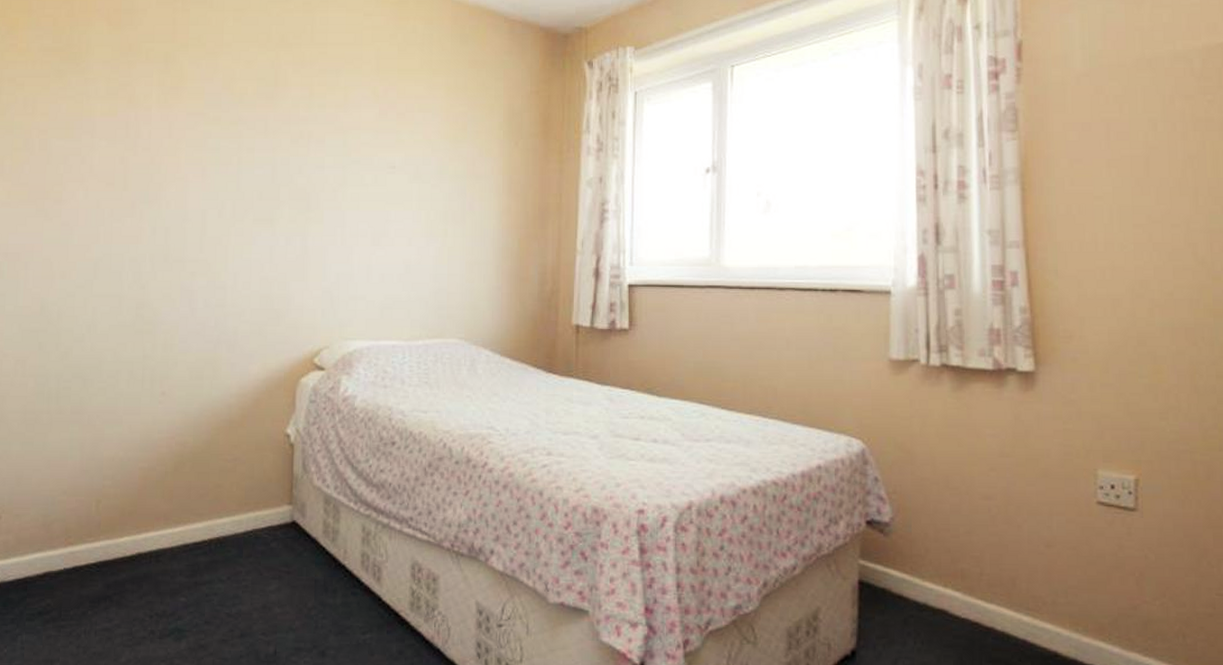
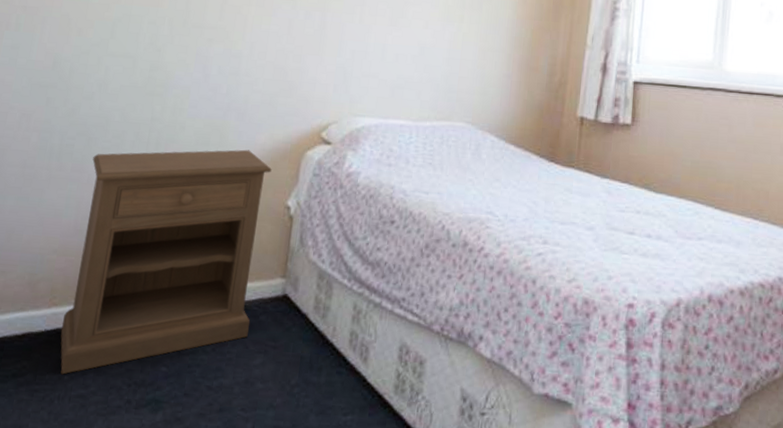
nightstand: none [79,381,268,610] -> present [60,149,272,375]

